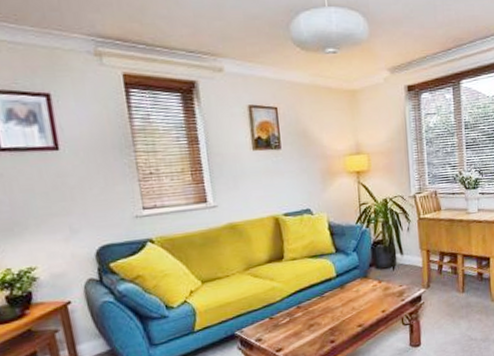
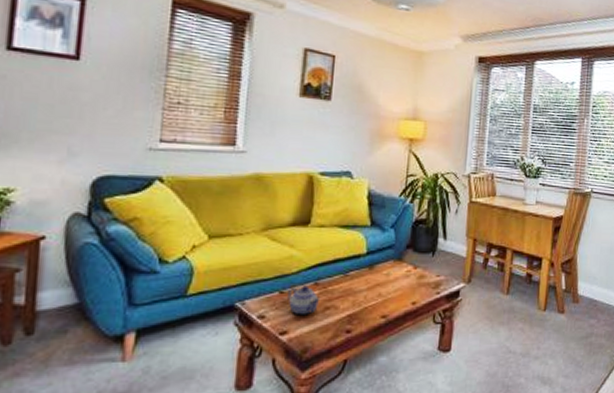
teapot: none [276,309,305,335] -> present [288,285,321,315]

